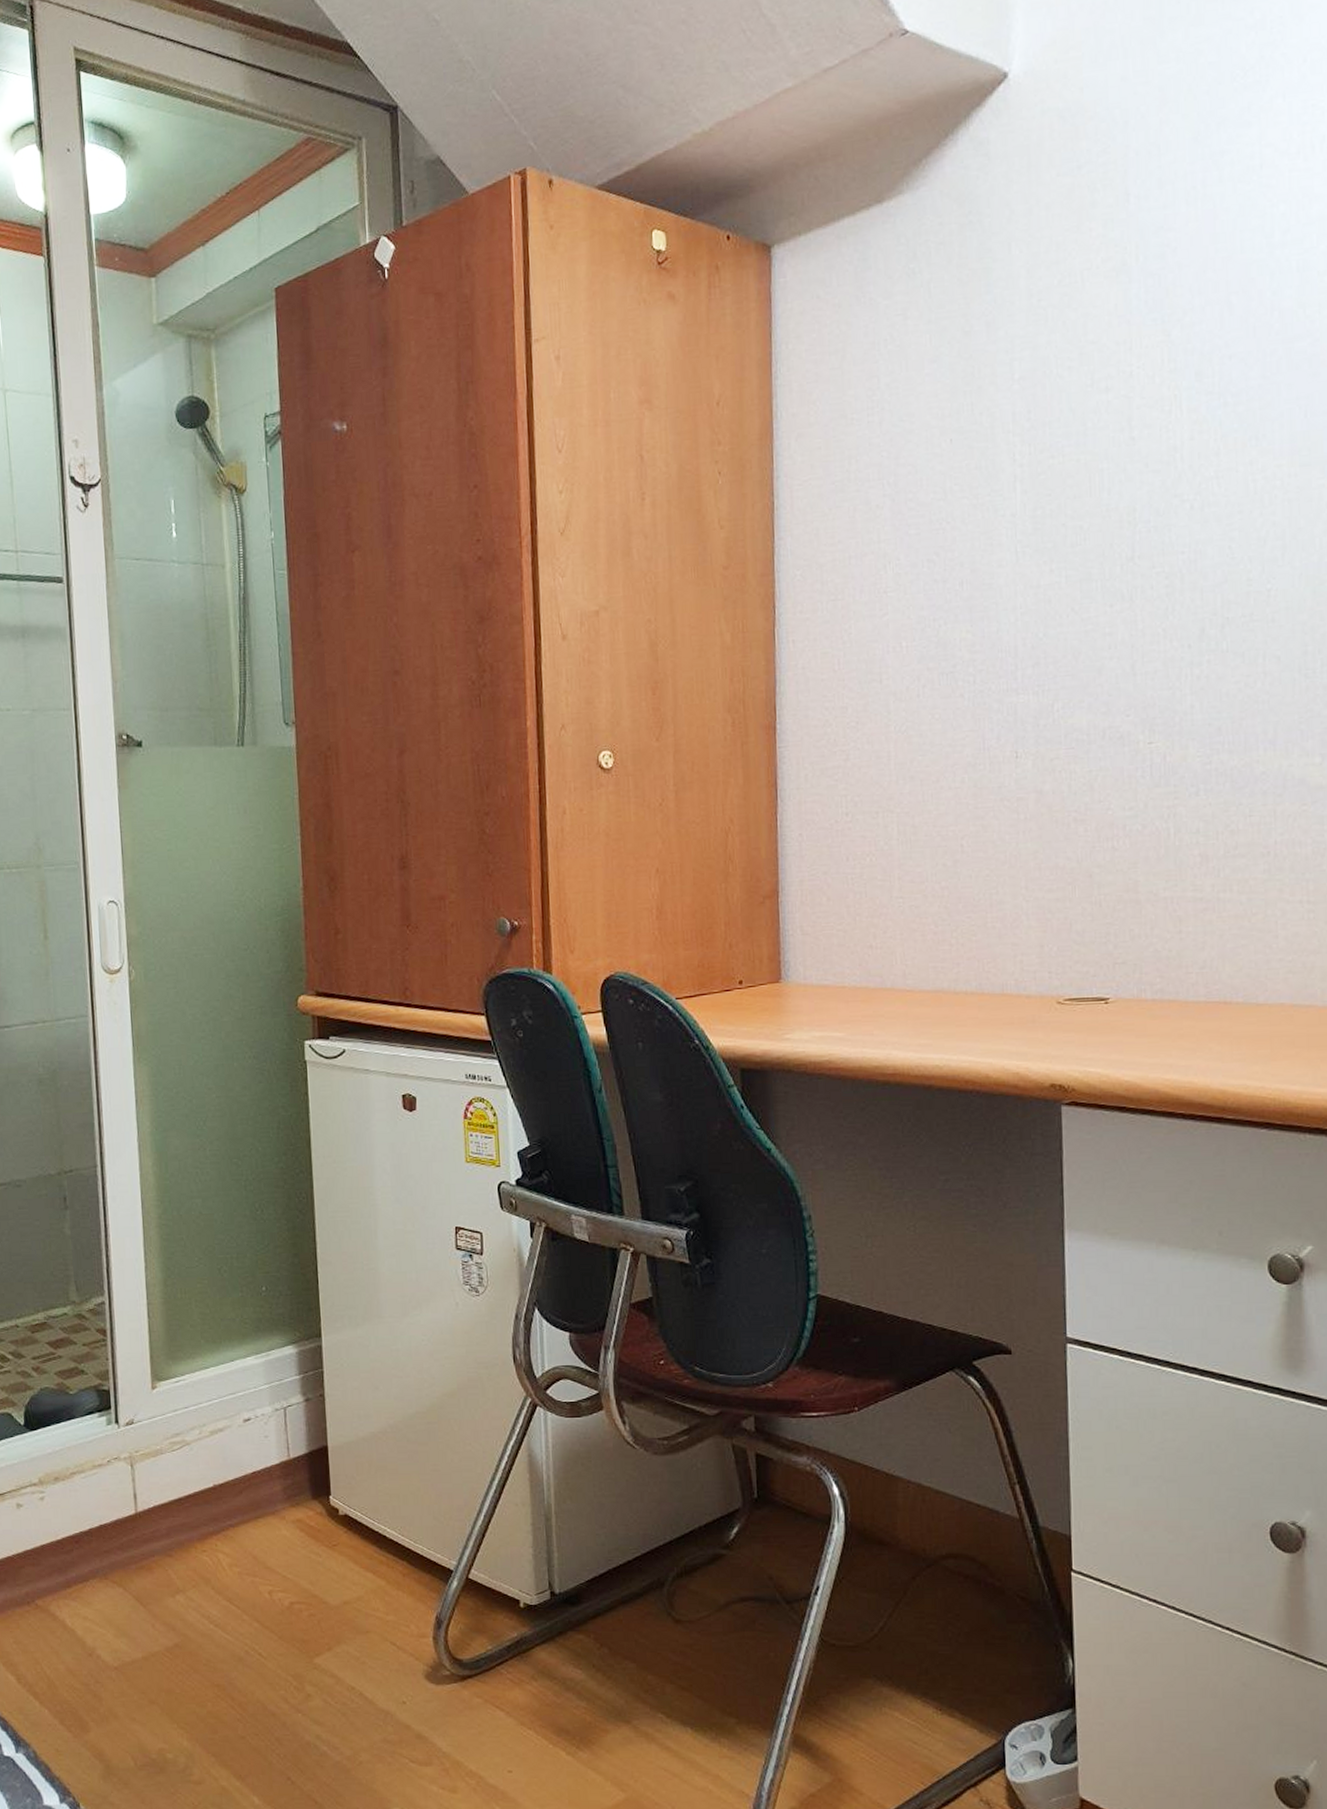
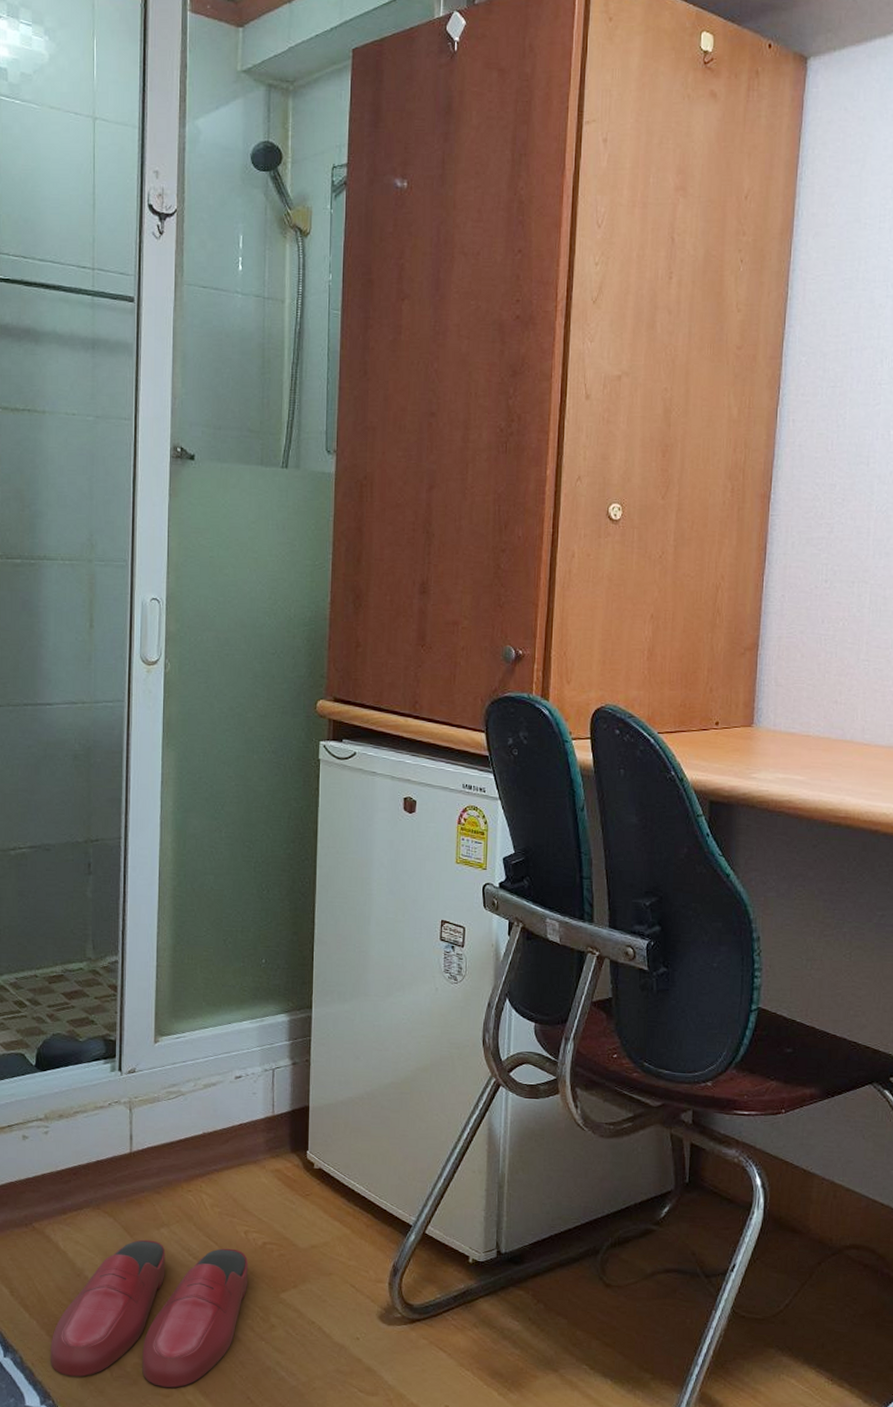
slippers: none [66,1609,277,1774] -> present [50,1239,249,1388]

